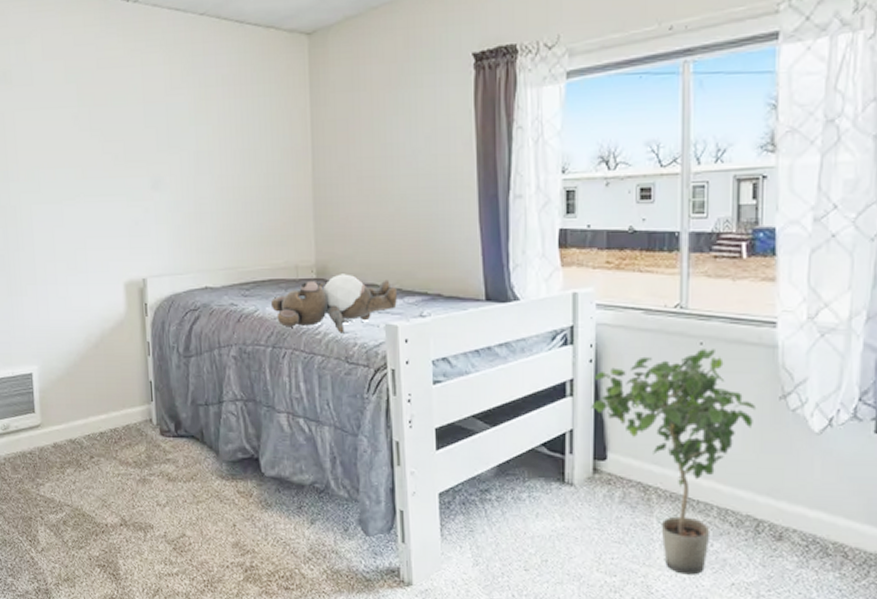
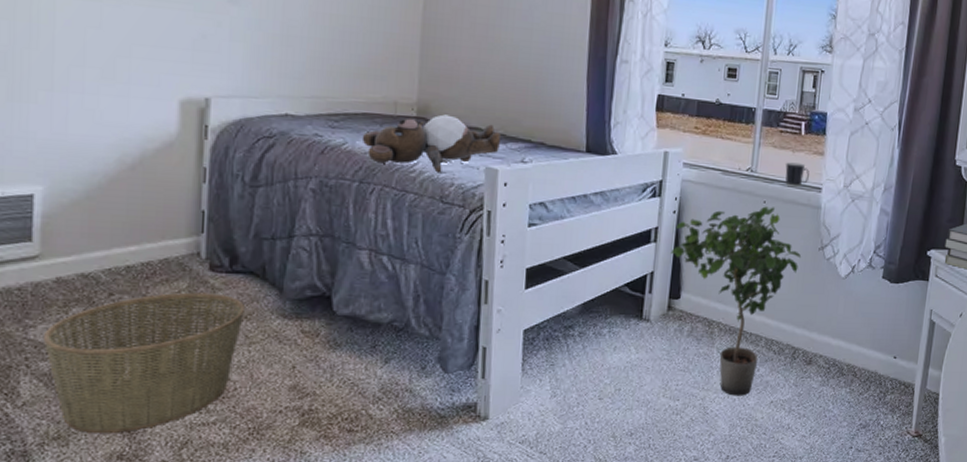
basket: none [49,455,191,578] -> present [42,292,245,433]
mug: none [725,293,758,324] -> present [785,162,809,188]

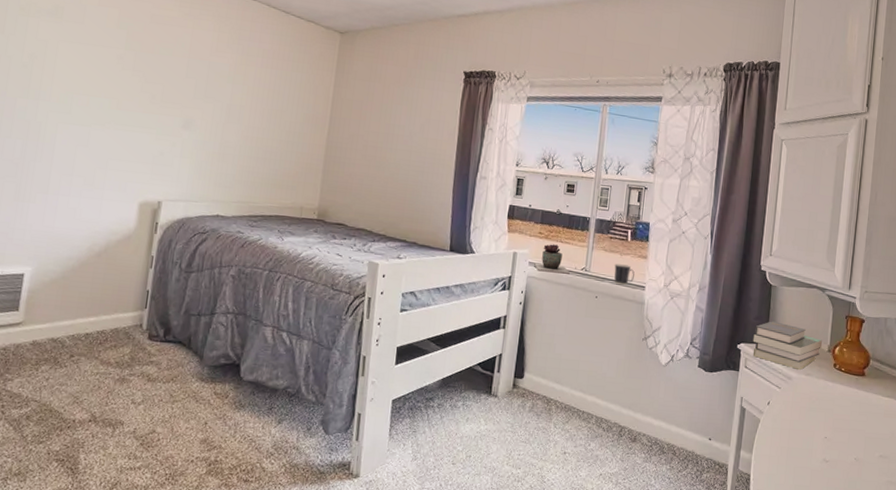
basket: present [42,292,245,433] -> none [17,357,172,473]
teddy bear: present [361,114,501,173] -> none [273,217,382,265]
potted plant: present [670,206,802,396] -> none [516,301,628,468]
succulent plant: none [690,140,733,176] -> present [534,244,570,274]

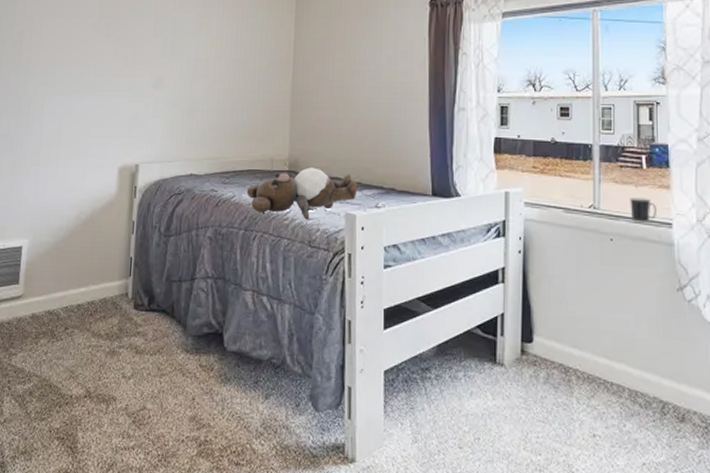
teddy bear: none [273,217,382,265] -> present [246,167,357,220]
succulent plant: present [534,244,570,274] -> none [531,179,575,214]

